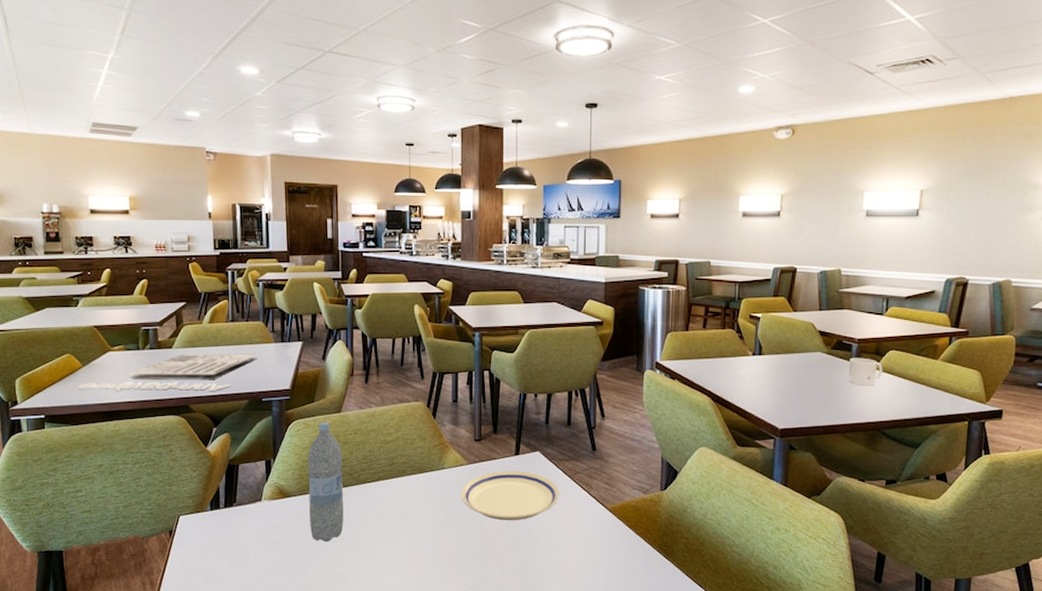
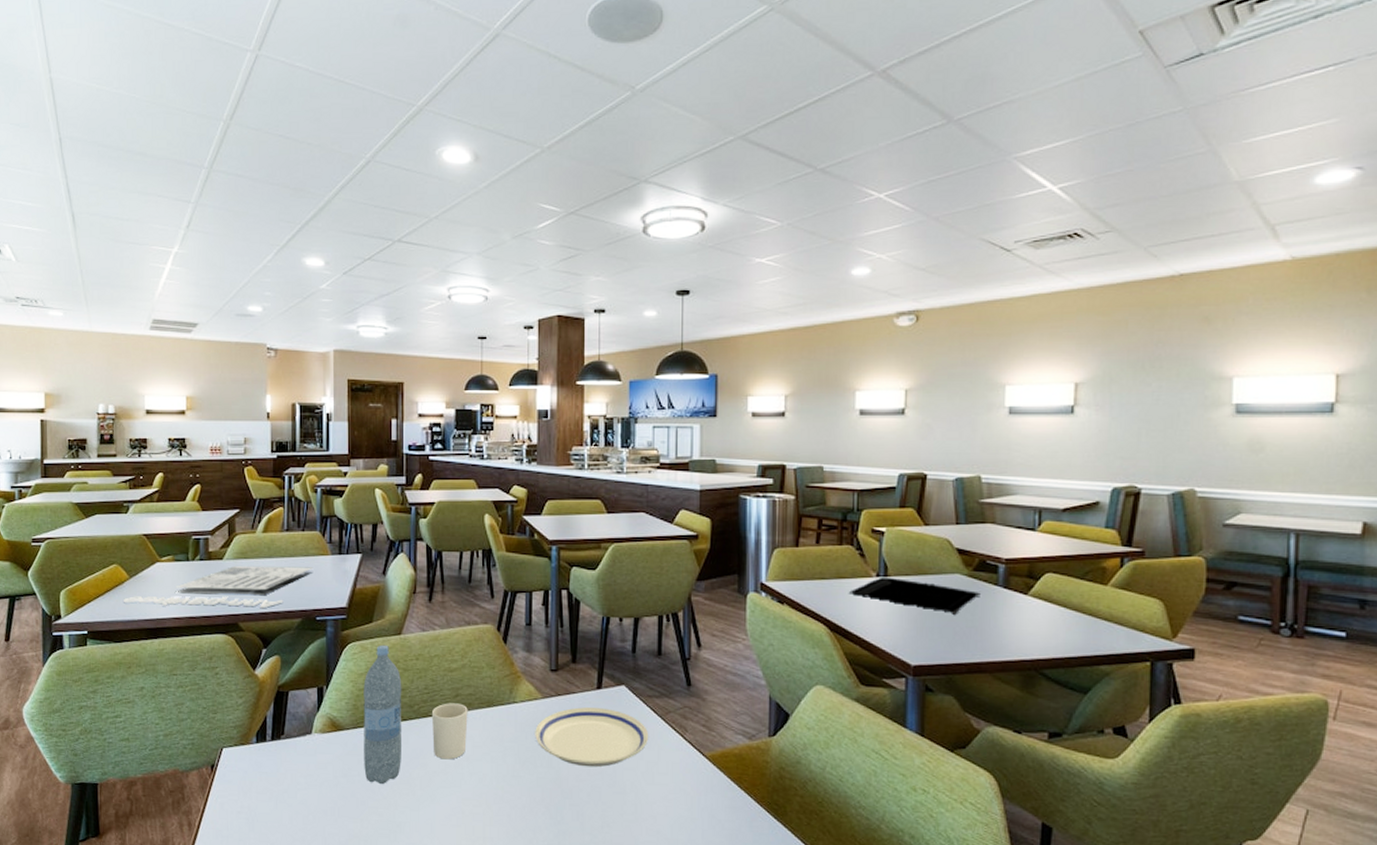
mug: none [369,470,402,519] -> present [431,703,468,760]
tray: none [730,355,837,386] -> present [849,576,980,615]
mug: present [848,357,883,386] -> none [996,581,1038,616]

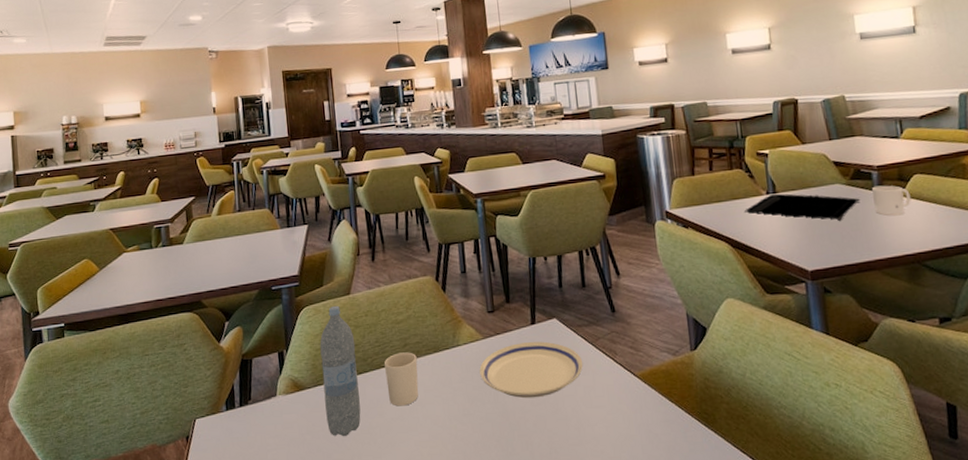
newspaper: present [124,565,314,609] -> none [95,242,266,294]
mug: none [996,581,1038,616] -> present [872,185,911,216]

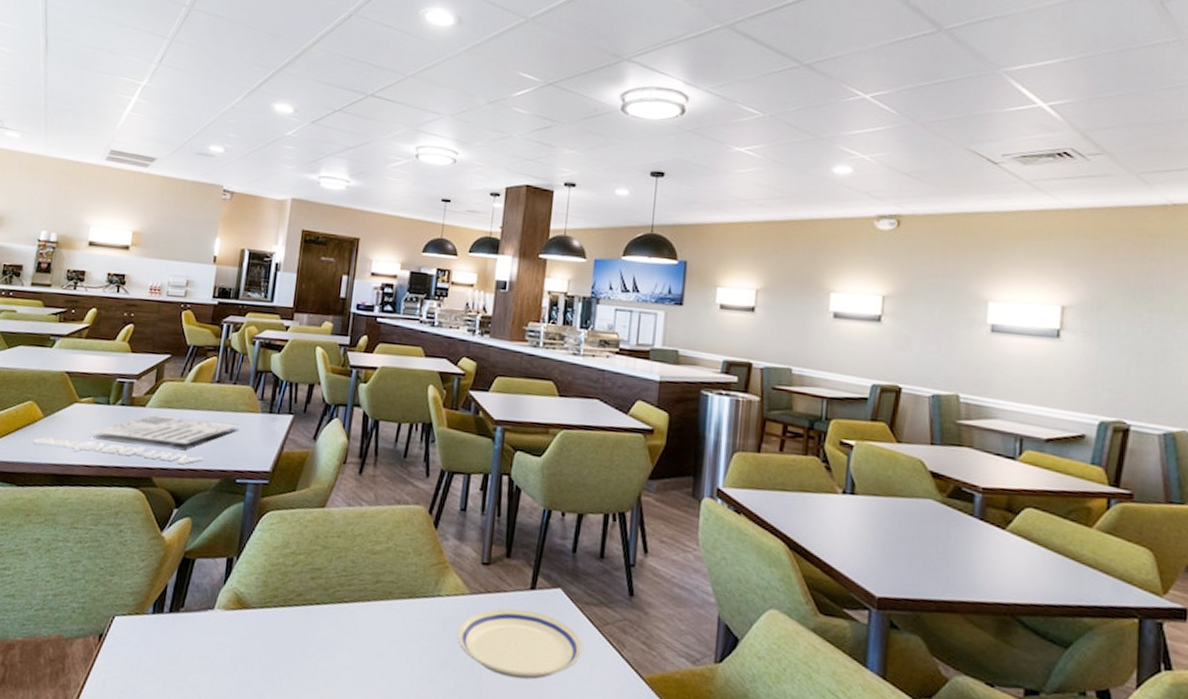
newspaper: none [95,242,266,294] -> present [33,414,241,465]
water bottle: present [320,305,361,437] -> none [266,516,320,676]
mug: present [384,352,419,407] -> none [344,589,388,655]
tray: present [745,193,860,221] -> none [812,494,954,544]
mug: present [872,185,911,216] -> none [970,511,1017,554]

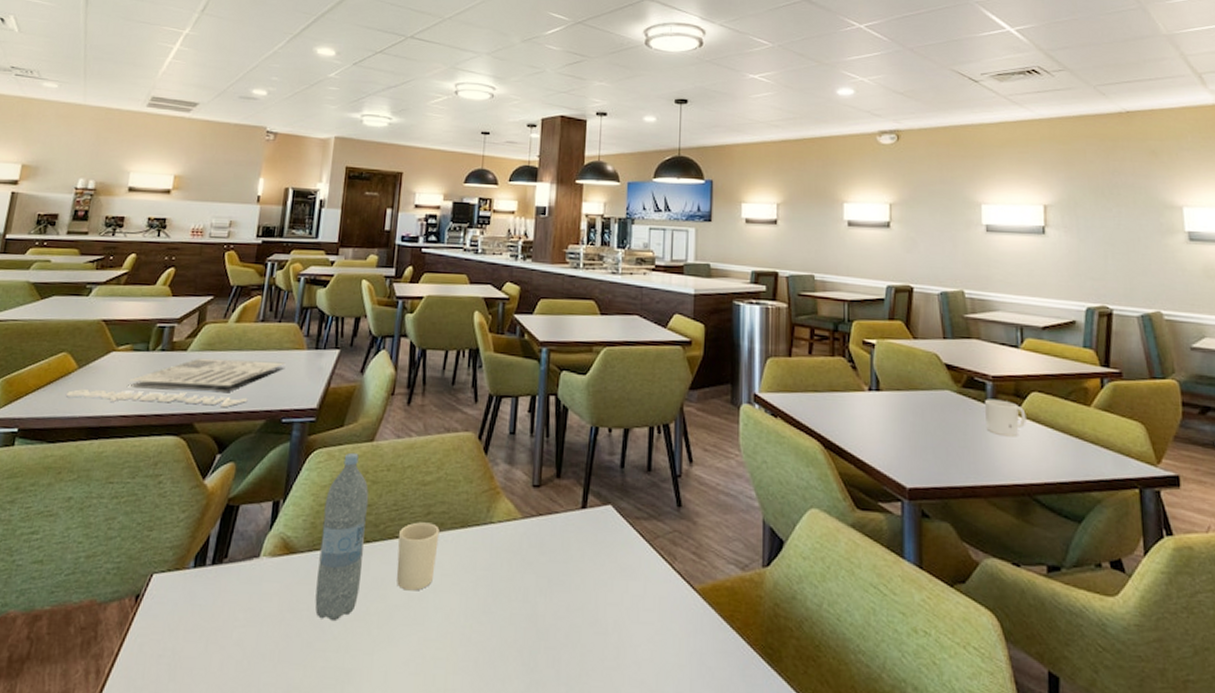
water bottle: none [266,516,320,676] -> present [315,452,369,622]
mug: none [344,589,388,655] -> present [396,522,440,591]
plate: present [457,608,583,680] -> none [511,529,636,602]
mug: none [970,511,1017,554] -> present [985,399,1026,437]

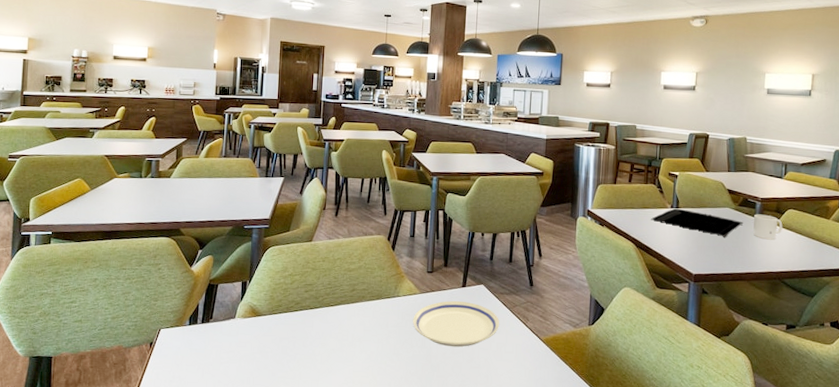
newspaper: present [66,357,286,408] -> none [85,183,244,218]
water bottle: present [315,452,369,622] -> none [276,249,311,360]
mug: present [396,522,440,591] -> none [332,296,362,340]
plate: none [511,529,636,602] -> present [413,301,500,347]
tray: none [842,391,971,433] -> present [651,208,743,237]

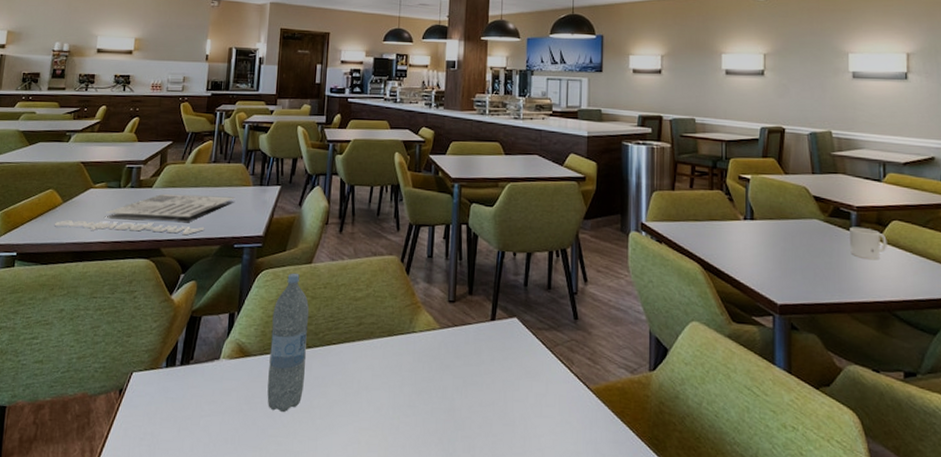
newspaper: none [85,183,244,218] -> present [55,193,236,236]
water bottle: none [276,249,311,360] -> present [267,272,310,413]
plate: present [413,301,500,347] -> none [431,338,538,399]
tray: present [651,208,743,237] -> none [720,220,836,257]

